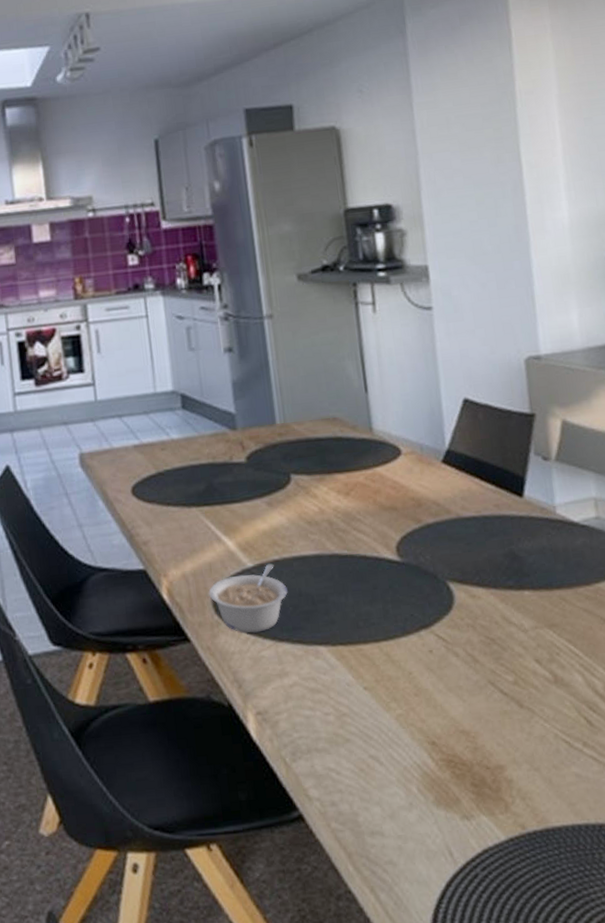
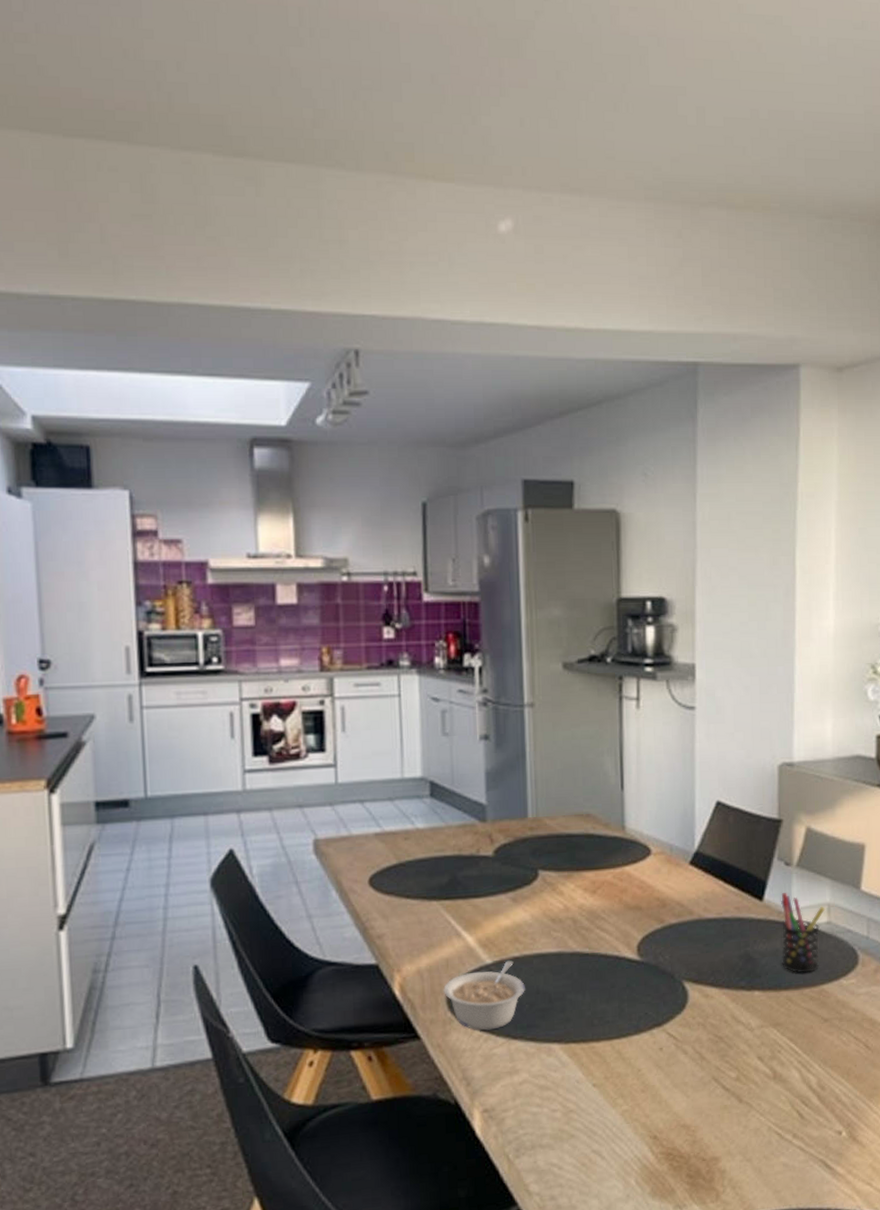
pen holder: none [542,488,592,571] -> present [781,893,825,973]

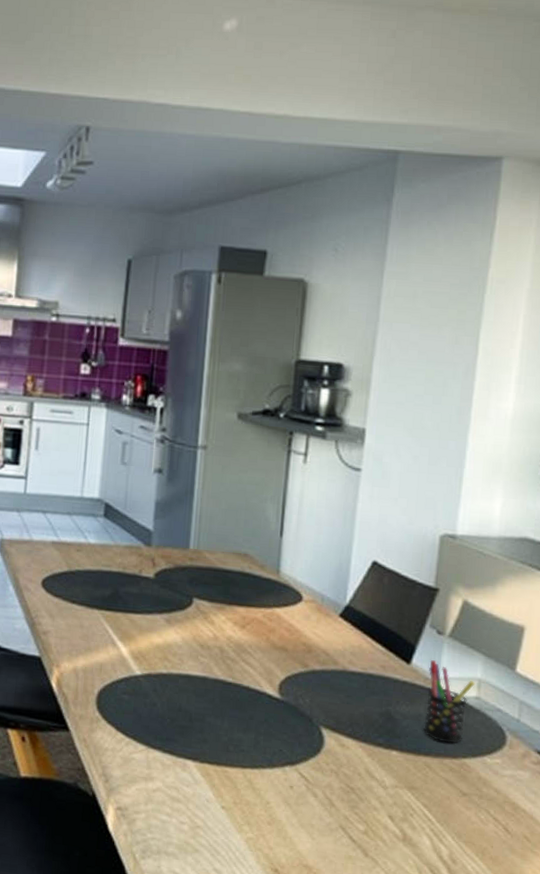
legume: present [443,960,525,1031] -> none [95,675,169,736]

